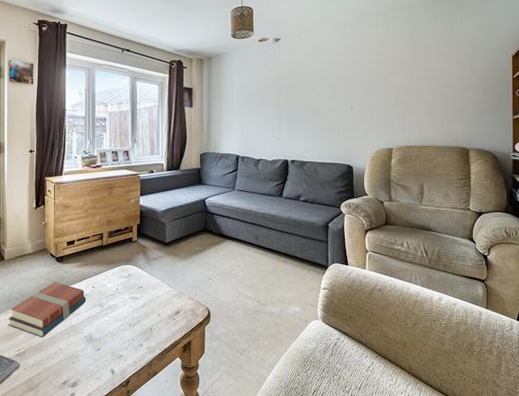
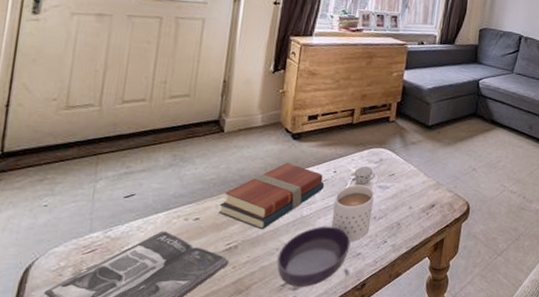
bowl: none [57,333,113,385] -> present [277,226,351,287]
mug: none [96,297,127,346] -> present [331,184,375,243]
teacup: none [103,280,129,300] -> present [345,165,379,188]

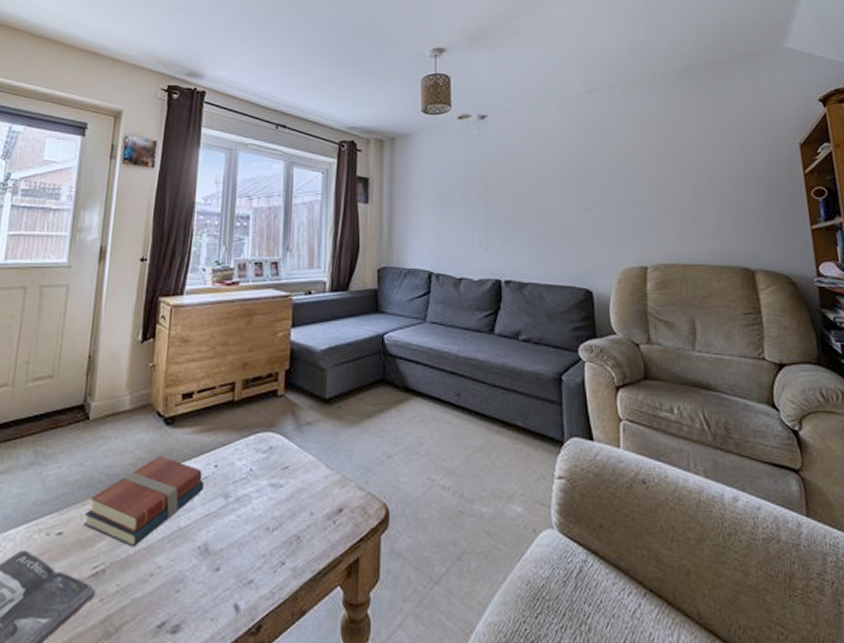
bowl: present [277,226,351,287] -> none [151,541,240,630]
mug: present [331,184,375,243] -> none [214,482,265,565]
teacup: present [345,165,379,188] -> none [229,456,269,487]

